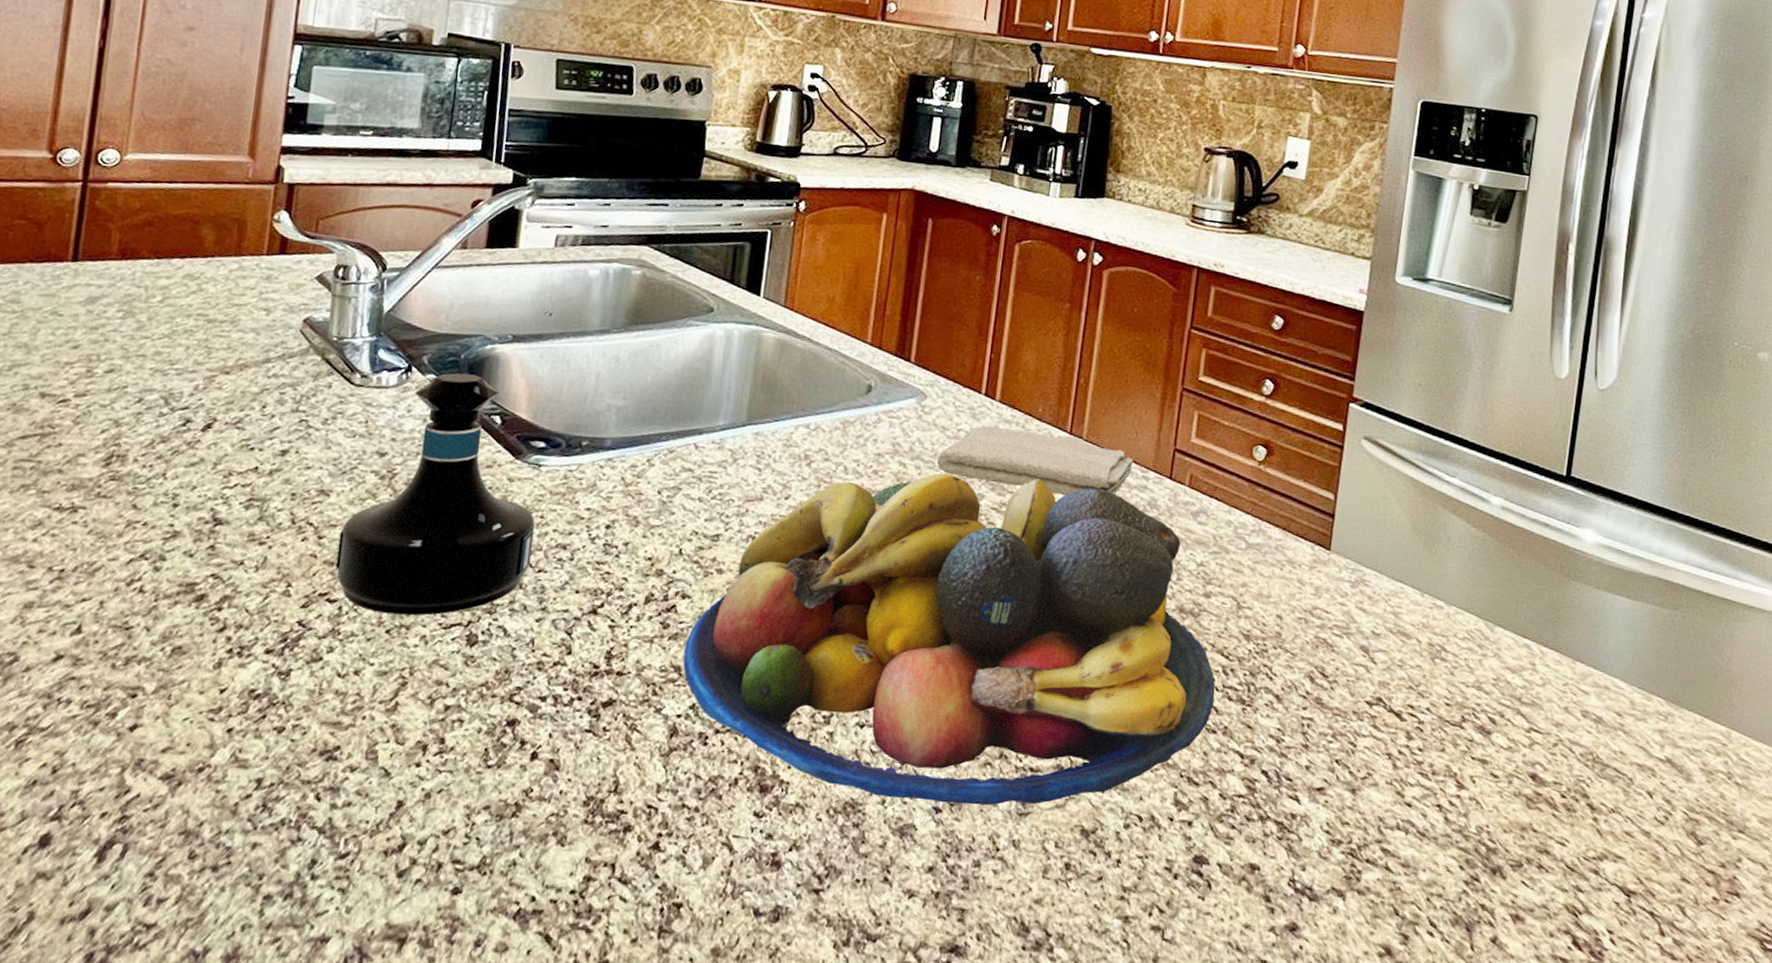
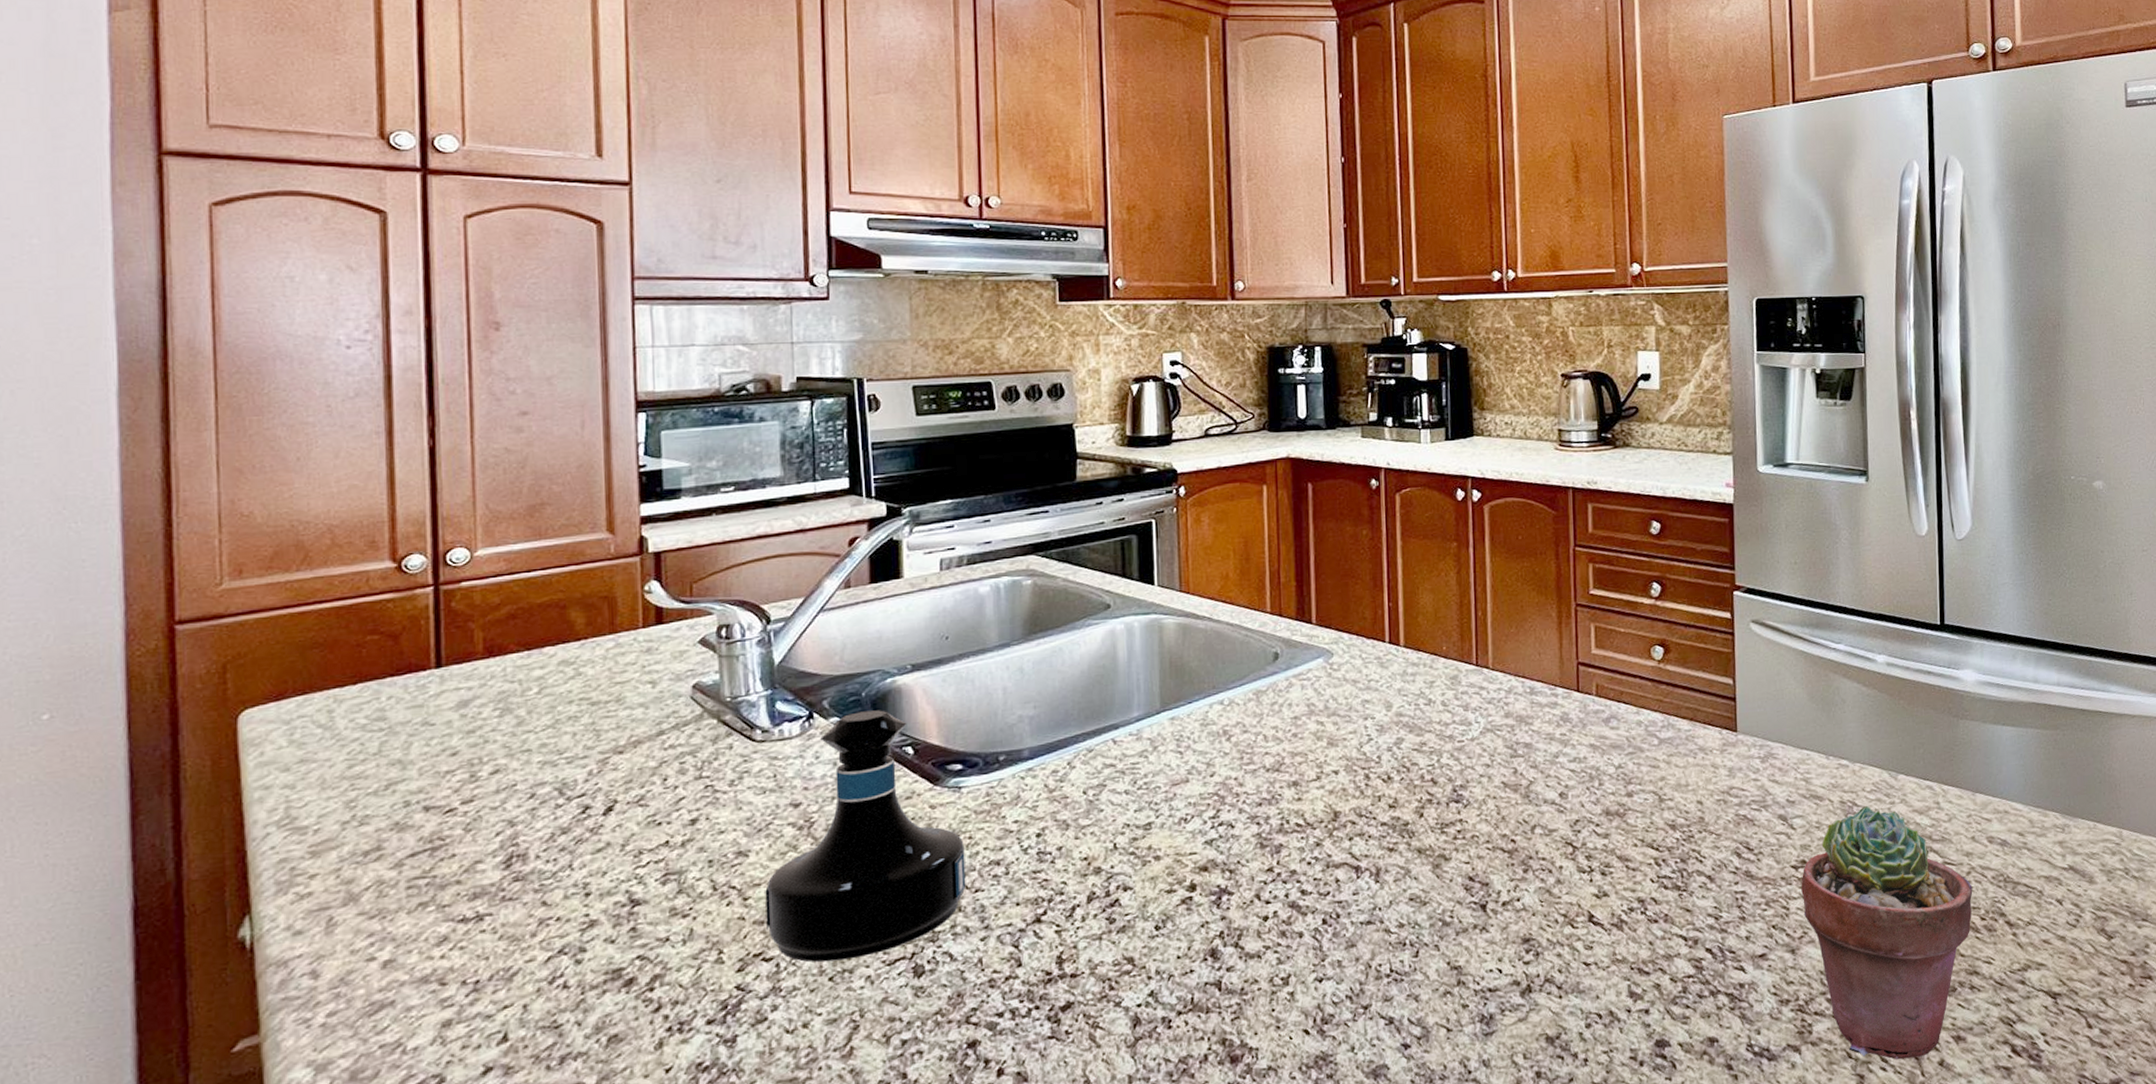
fruit bowl: present [683,473,1216,806] -> none [1134,713,1652,1044]
washcloth: present [937,425,1133,496] -> none [1353,668,1541,726]
potted succulent: none [1371,653,1557,929] -> present [1801,806,1973,1060]

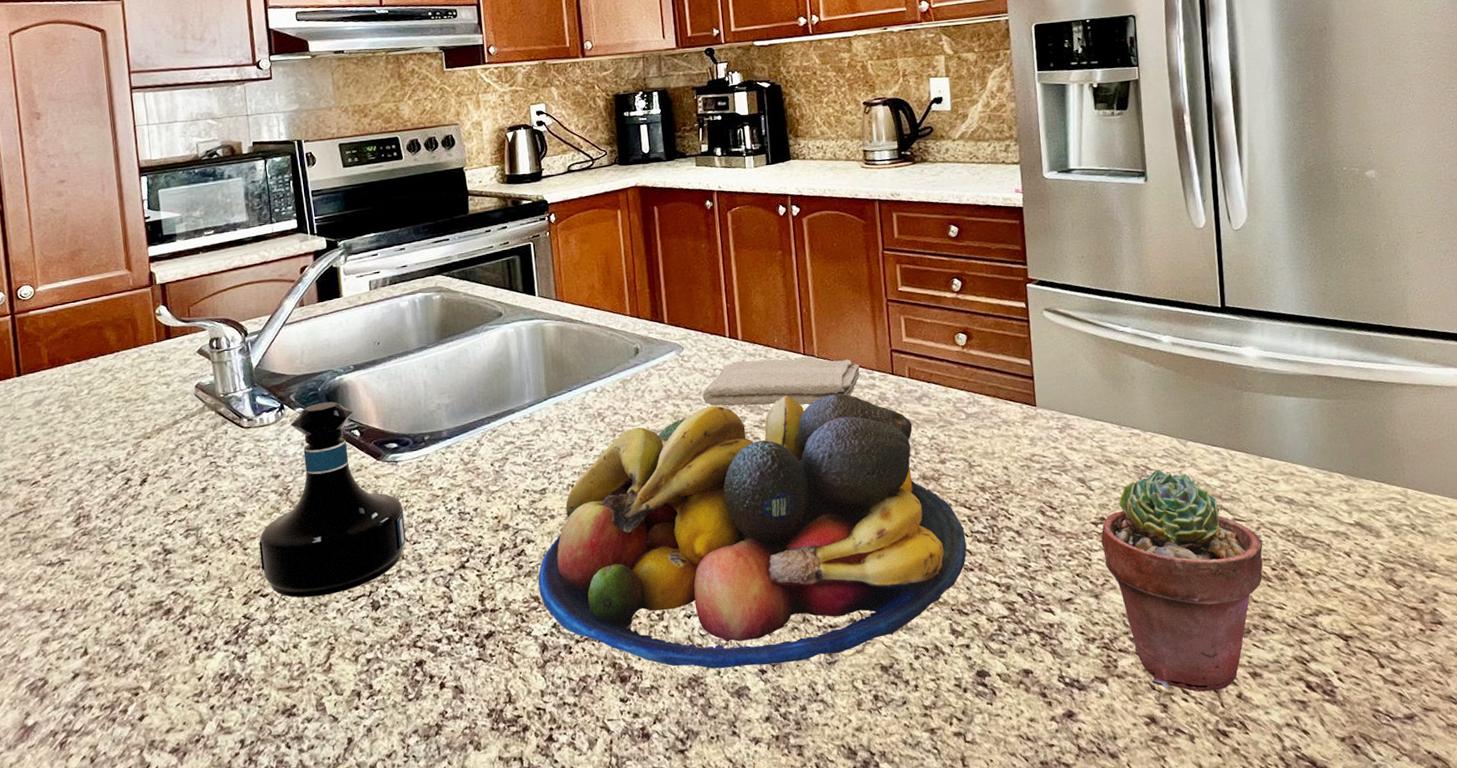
fruit bowl: none [1134,713,1652,1044] -> present [538,394,967,669]
washcloth: none [1353,668,1541,726] -> present [702,356,860,407]

